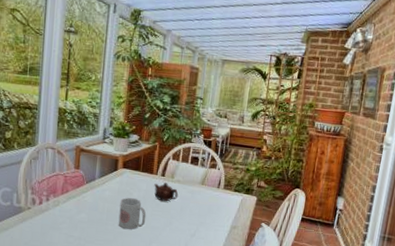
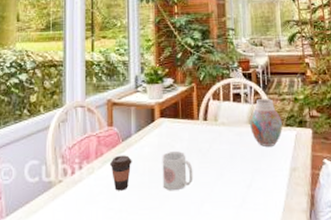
coffee cup: none [74,194,94,223] -> present [110,155,132,191]
teapot: present [154,182,179,202] -> none [197,127,226,150]
vase: none [202,165,232,206] -> present [250,99,282,147]

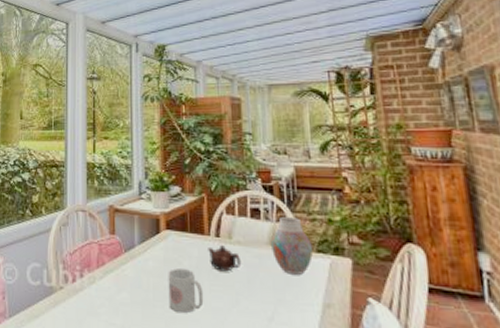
coffee cup: present [110,155,132,191] -> none [112,267,135,306]
teapot: none [197,127,226,150] -> present [208,245,242,272]

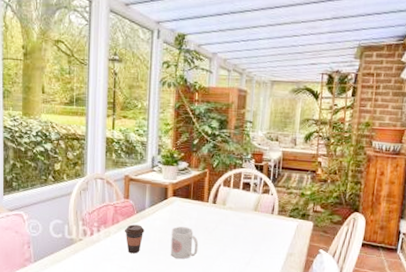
coffee cup: none [112,267,135,306] -> present [125,224,145,254]
teapot: present [208,245,242,272] -> none [205,210,231,230]
vase: present [271,217,313,275] -> none [255,190,286,233]

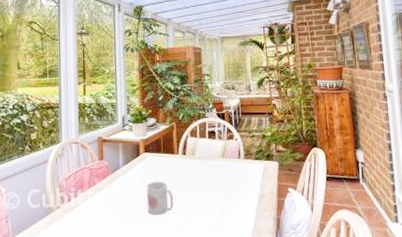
coffee cup: present [125,224,145,254] -> none [101,185,121,216]

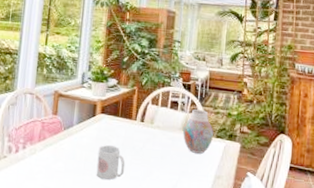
vase: none [223,136,252,177] -> present [183,109,213,154]

